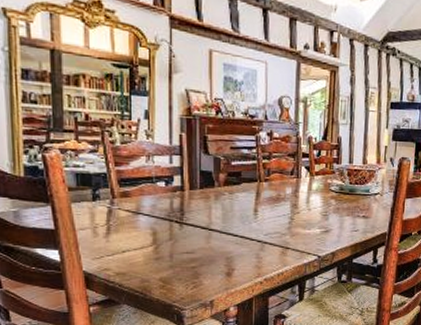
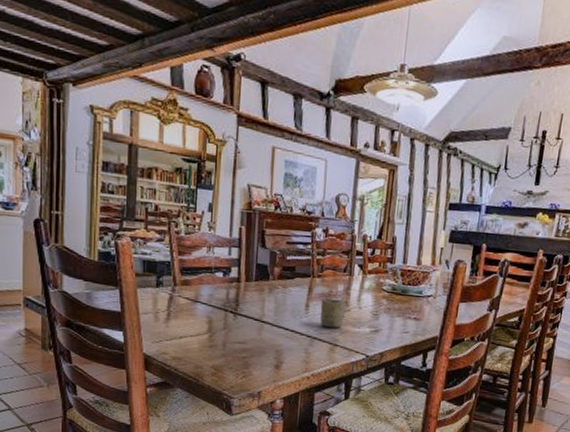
cup: none [269,201,294,231] -> present [320,297,345,328]

